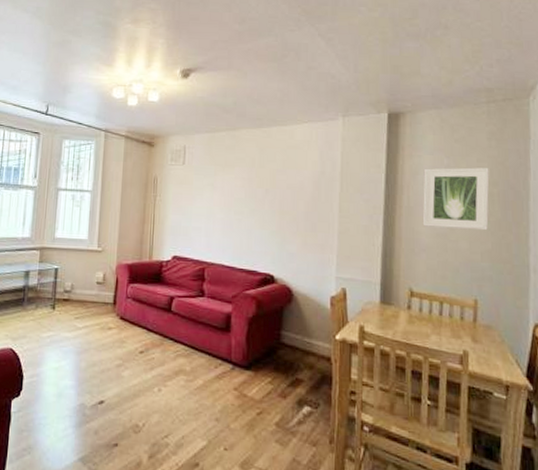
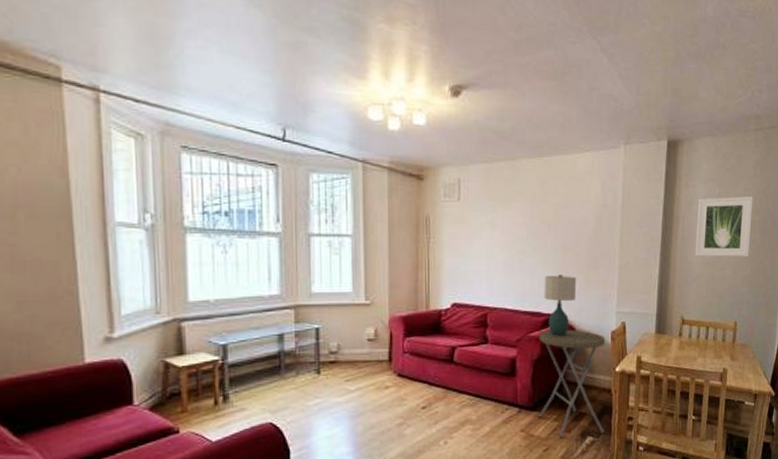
side table: none [253,290,325,406] -> present [539,330,606,438]
table lamp: none [260,236,294,298] -> present [544,275,577,337]

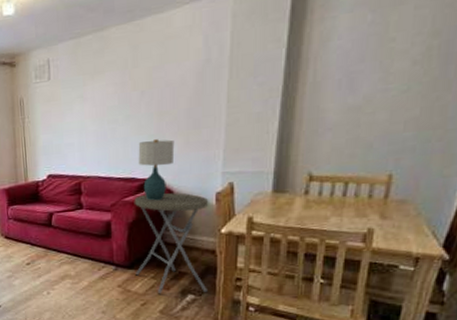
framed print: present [694,196,753,258] -> none [330,15,431,102]

